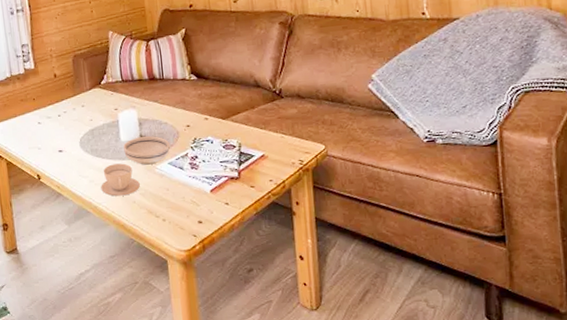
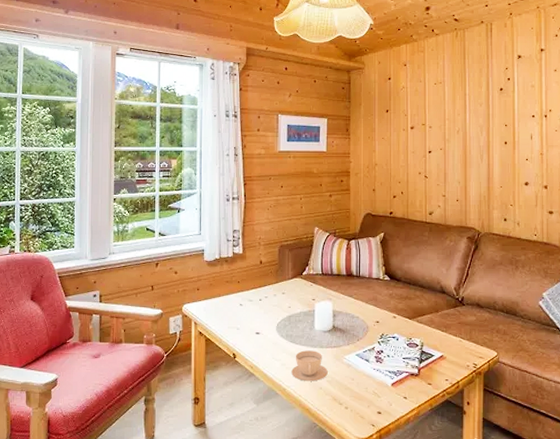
bowl: present [123,136,170,165] -> none [317,328,359,354]

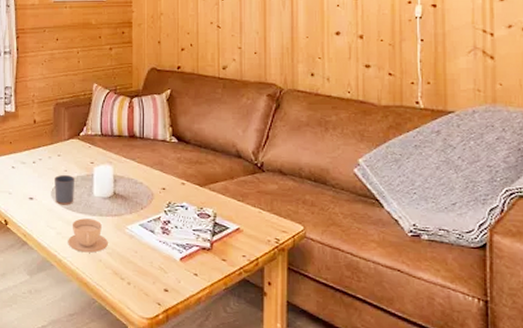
mug: none [279,311,297,339] -> present [55,175,74,205]

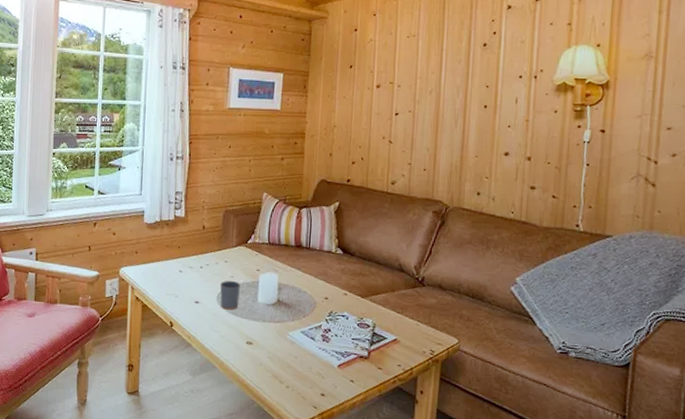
teacup: present [68,218,108,253] -> none [230,323,270,357]

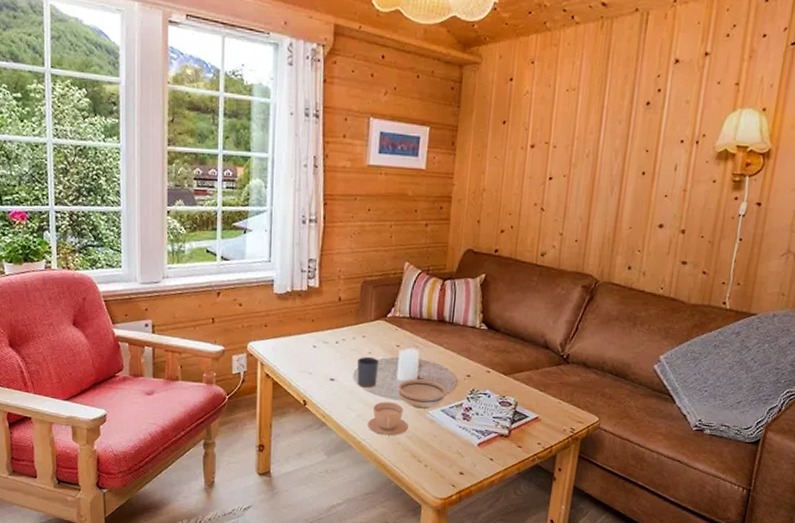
teacup: none [230,323,270,357] -> present [368,402,408,436]
bowl: none [259,301,305,330] -> present [398,379,446,409]

